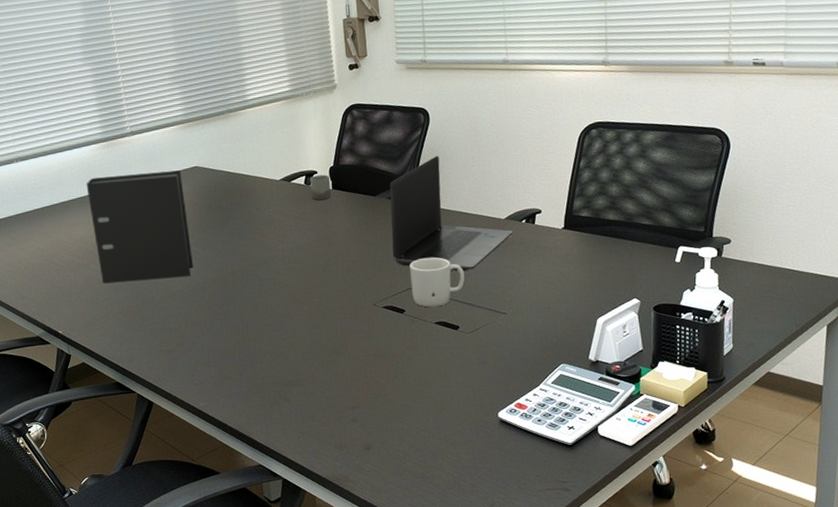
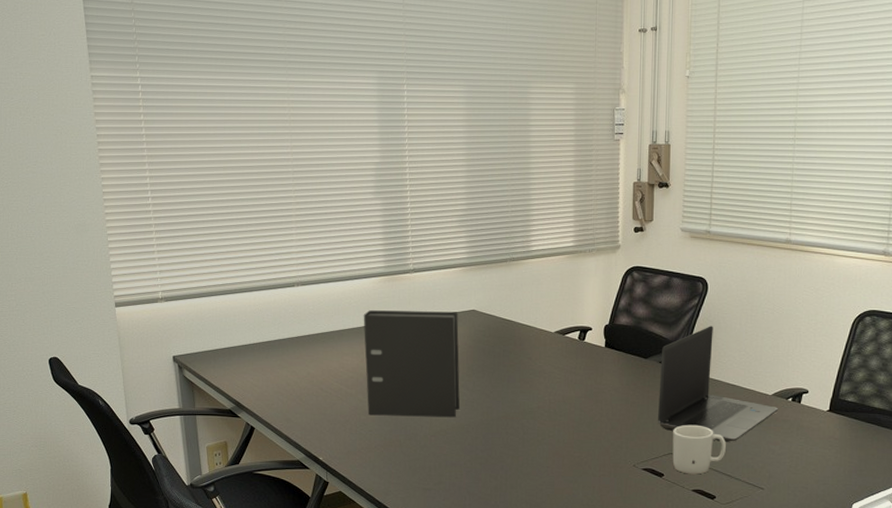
cup: present [309,174,332,201] -> none [583,331,604,357]

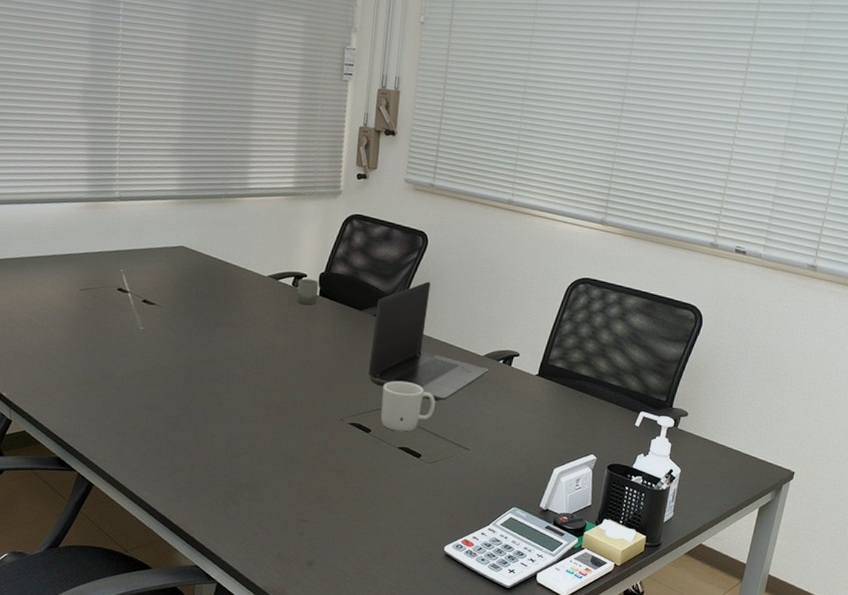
binder: present [363,310,460,418] -> none [60,237,166,359]
cup: none [583,331,604,357] -> present [296,278,319,305]

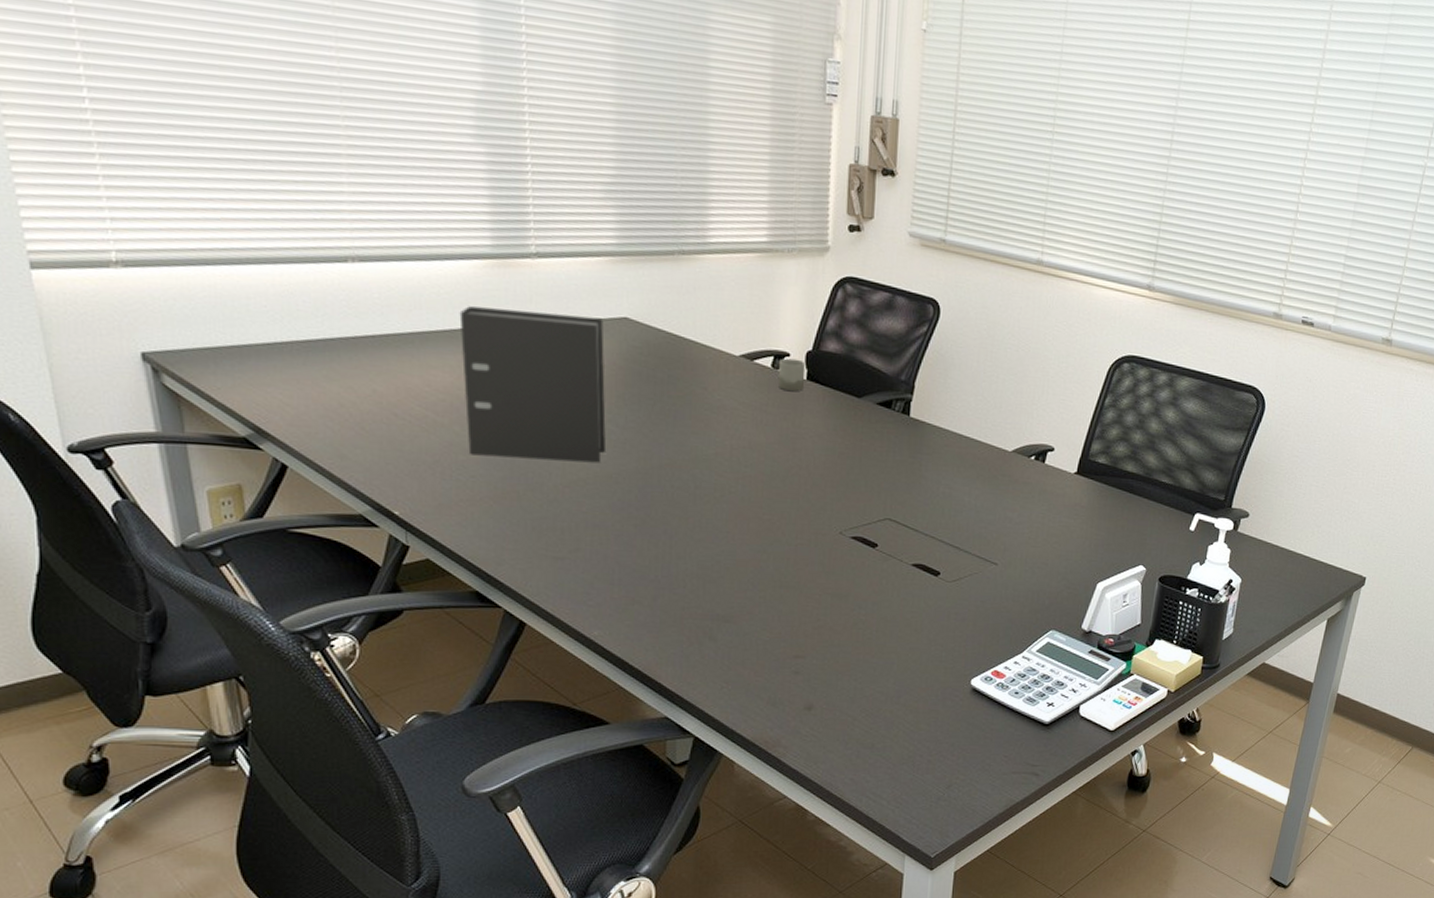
binder: none [60,237,166,359] -> present [459,306,606,463]
laptop computer: present [368,281,489,401] -> none [872,361,1018,507]
mug: present [380,380,436,432] -> none [888,483,956,546]

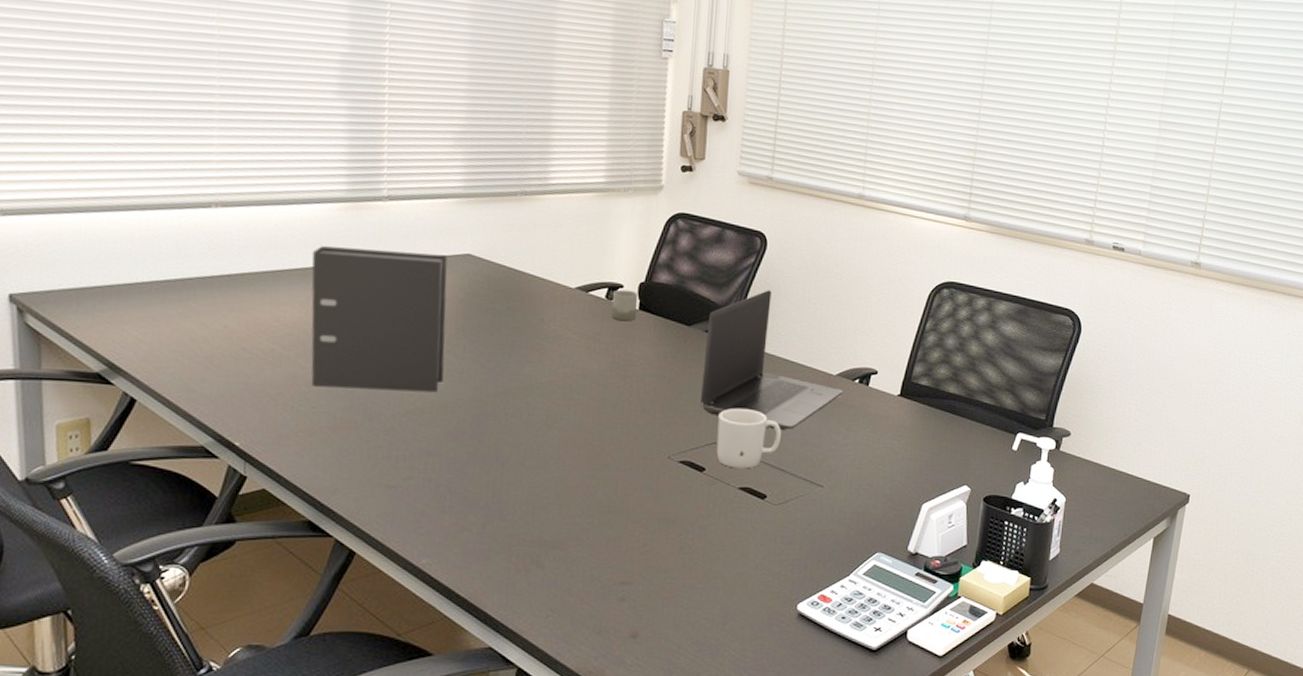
laptop computer: none [872,361,1018,507] -> present [700,290,843,430]
mug: none [888,483,956,546] -> present [716,407,782,469]

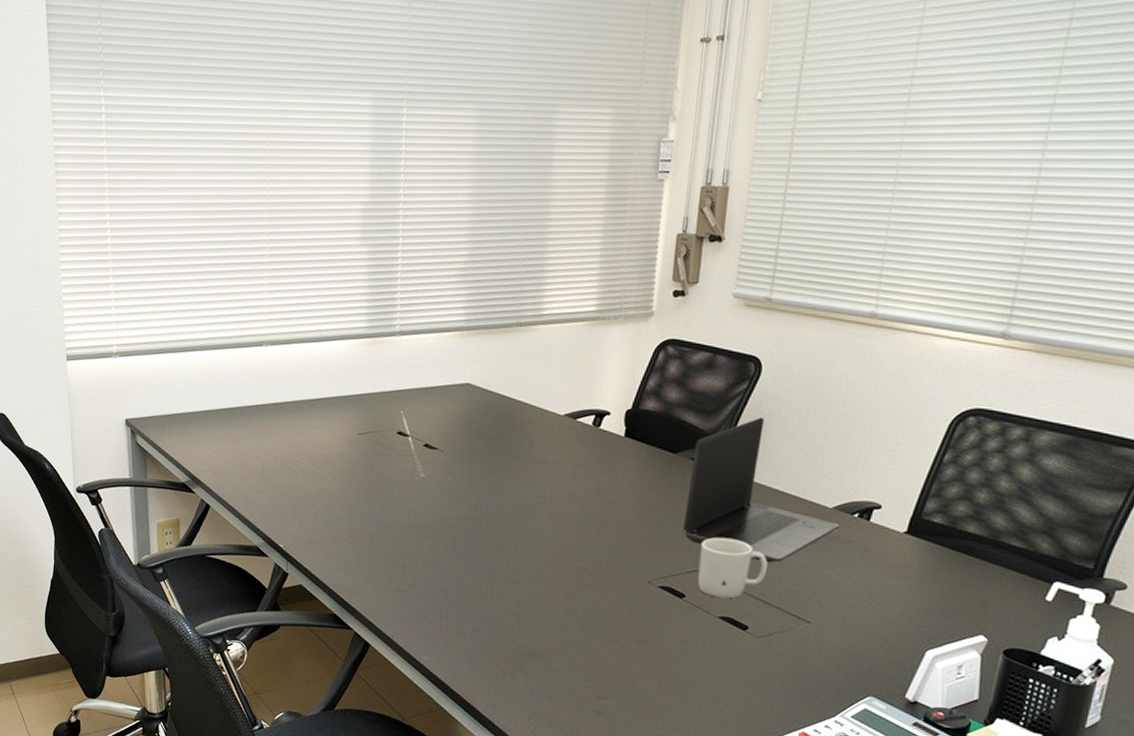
binder: present [311,246,448,393] -> none [337,378,450,510]
cup: present [611,289,638,321] -> none [597,416,625,448]

